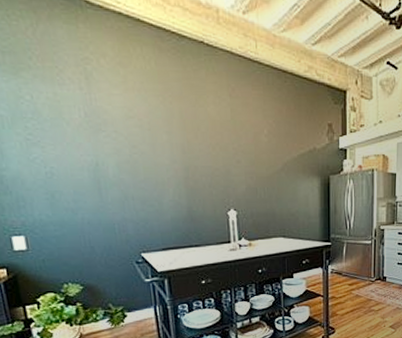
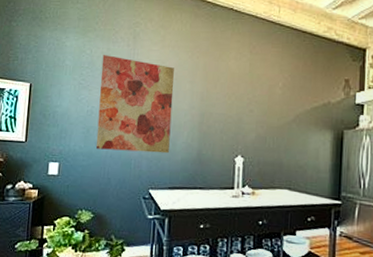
wall art: none [49,101,156,216] -> present [95,55,174,154]

